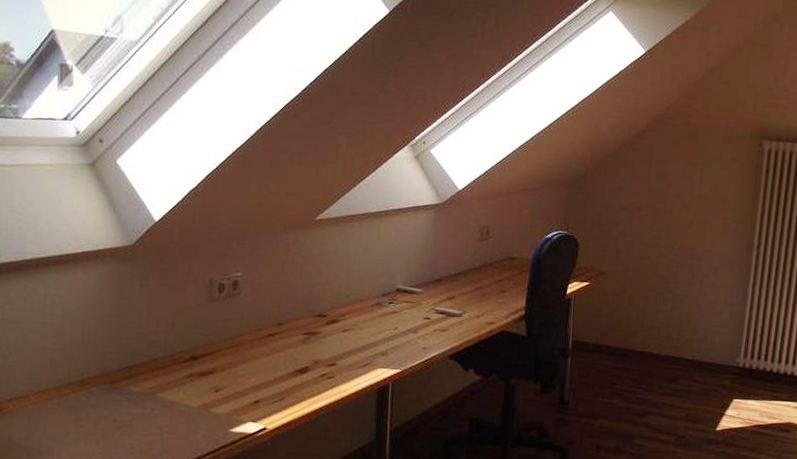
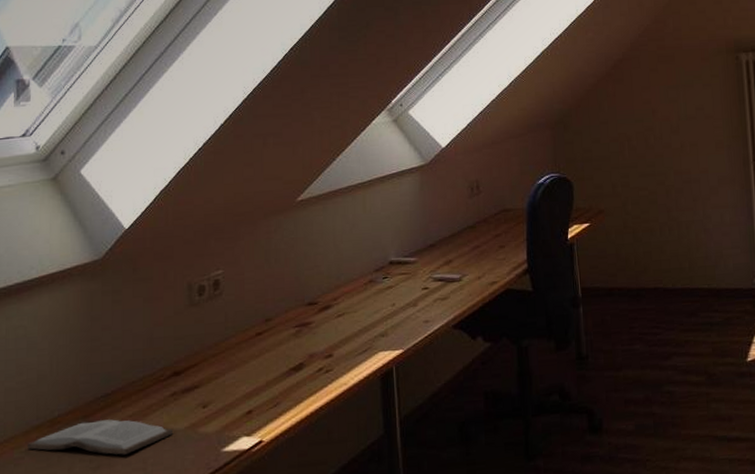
book: none [60,386,189,421] -> present [28,419,174,455]

